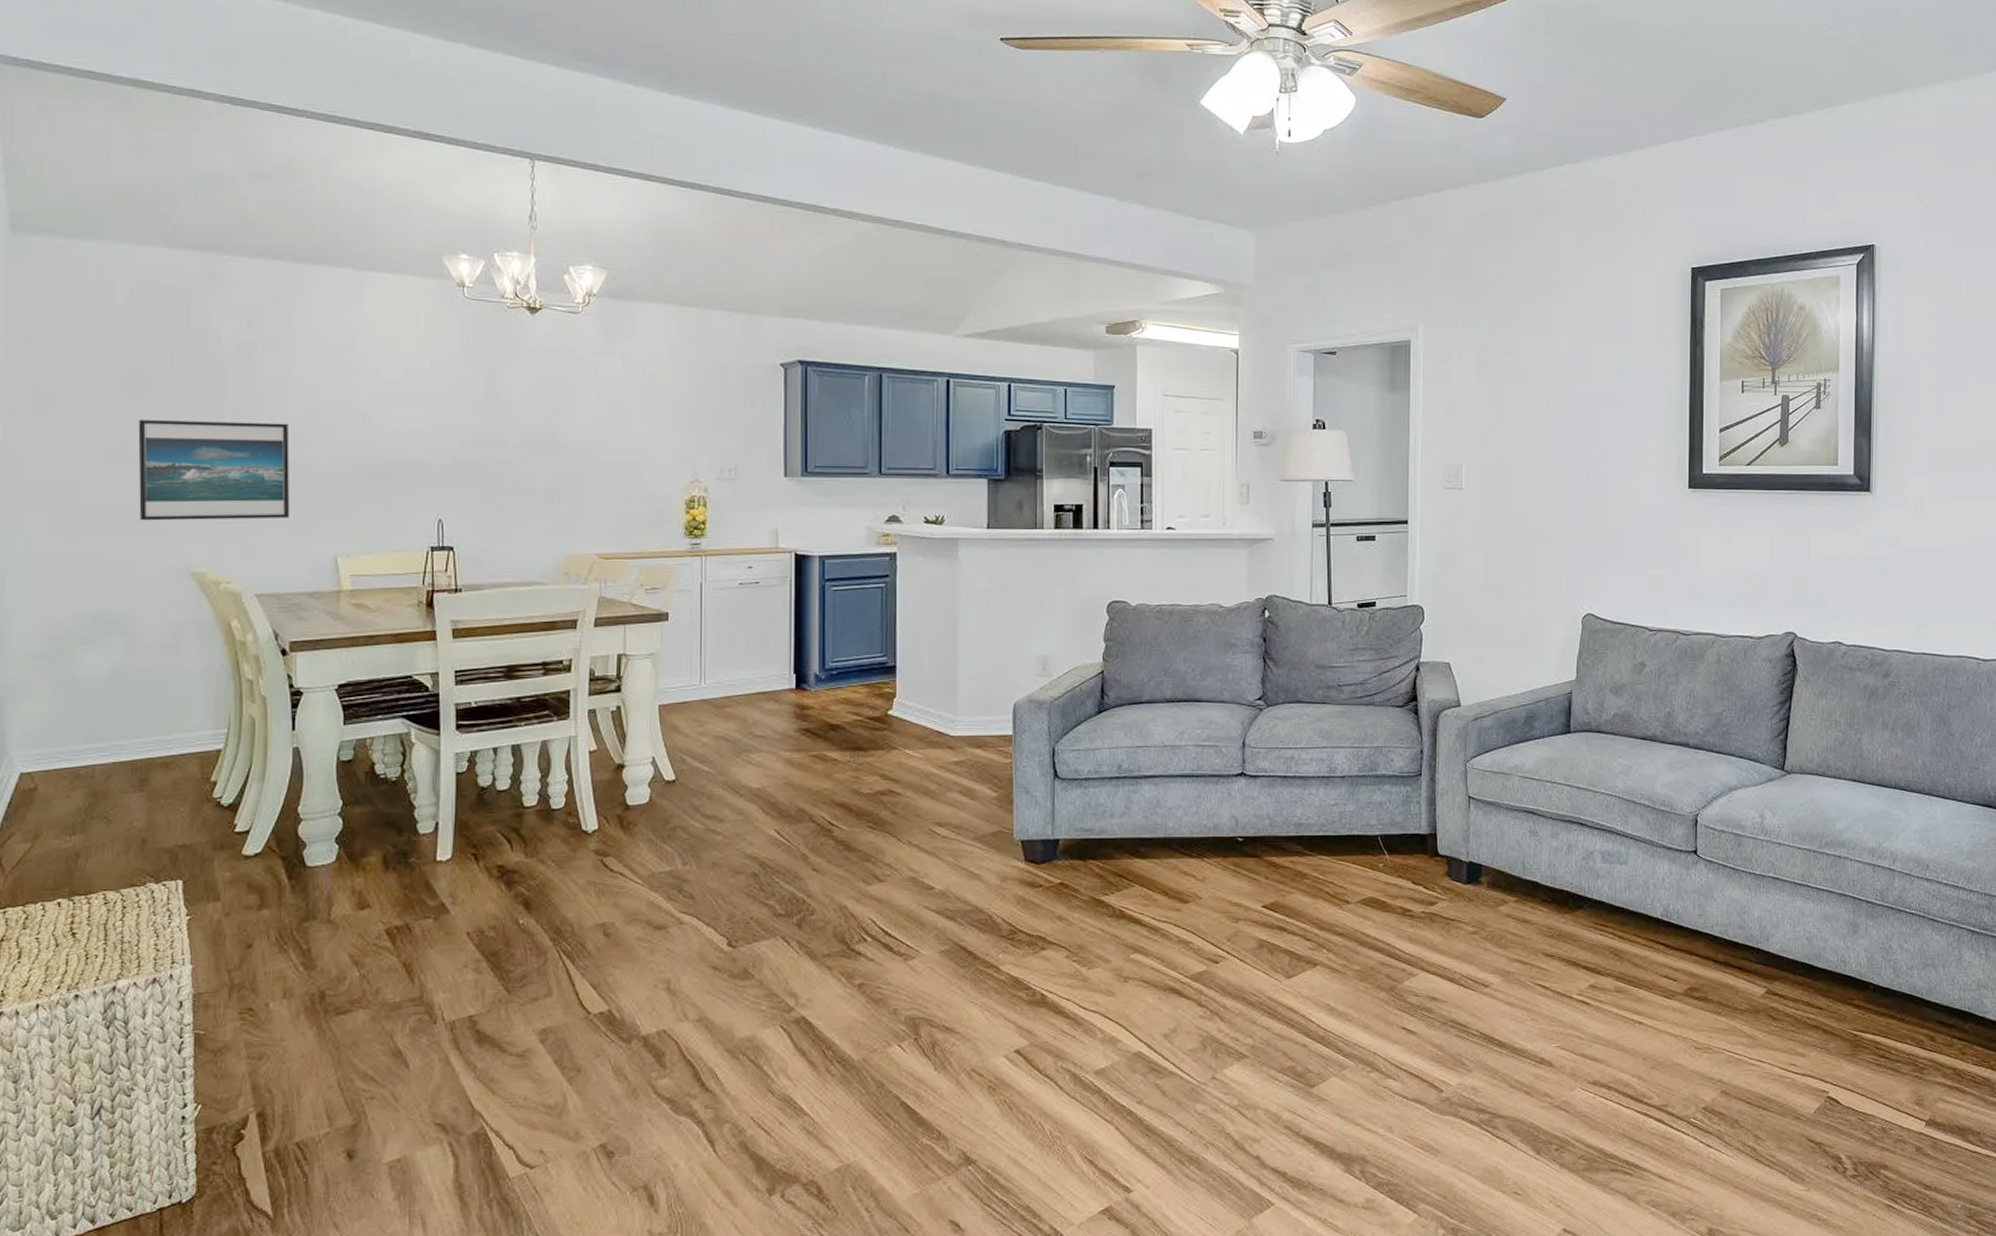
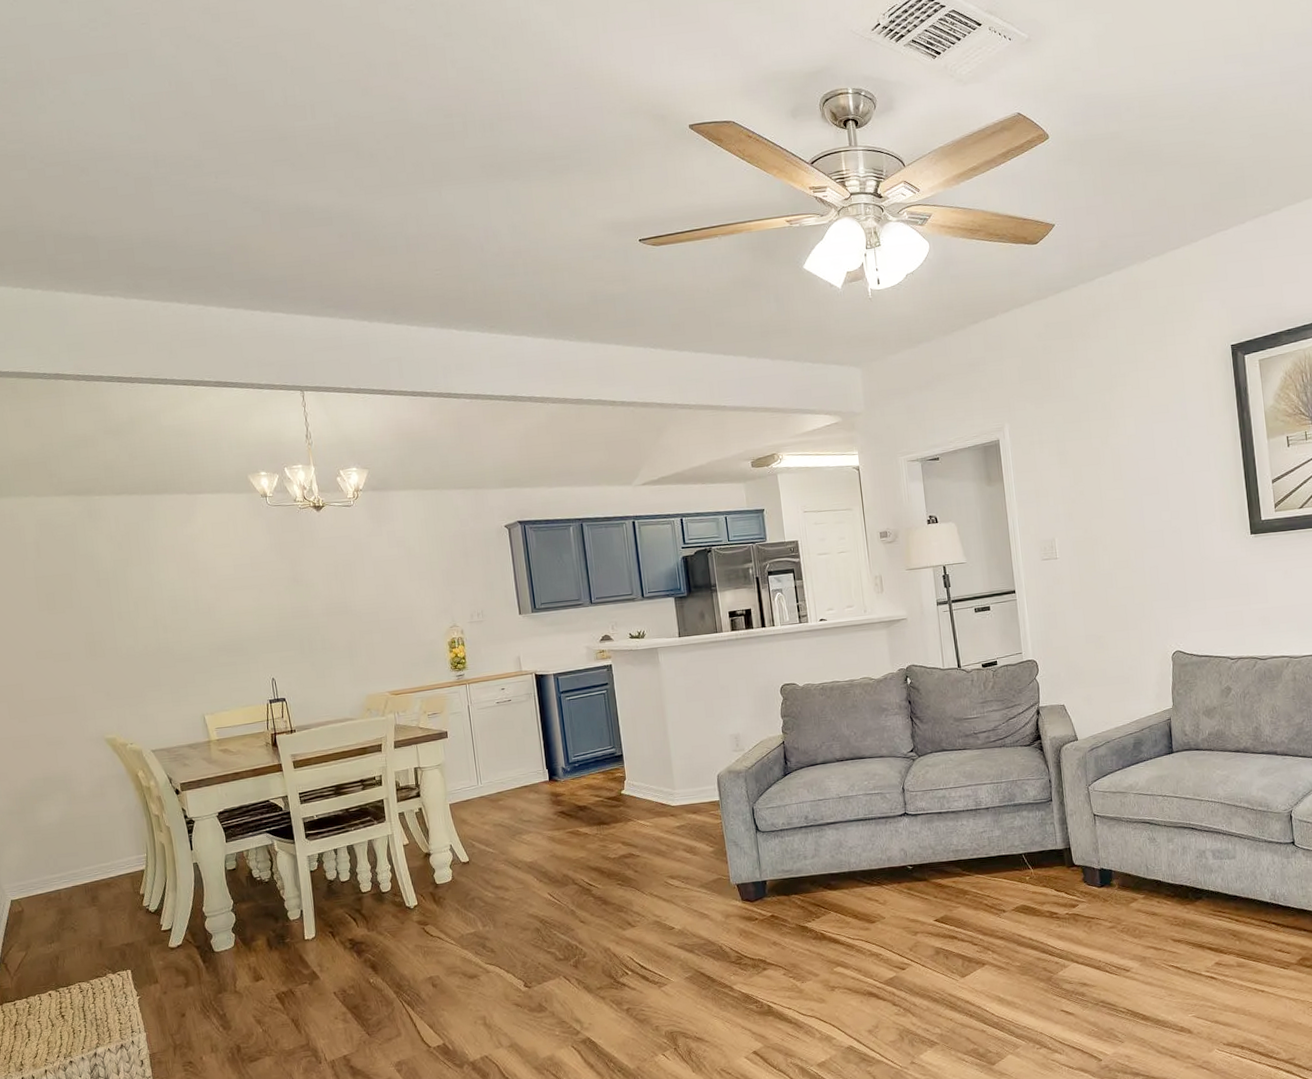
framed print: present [138,420,290,521] -> none [54,618,168,704]

